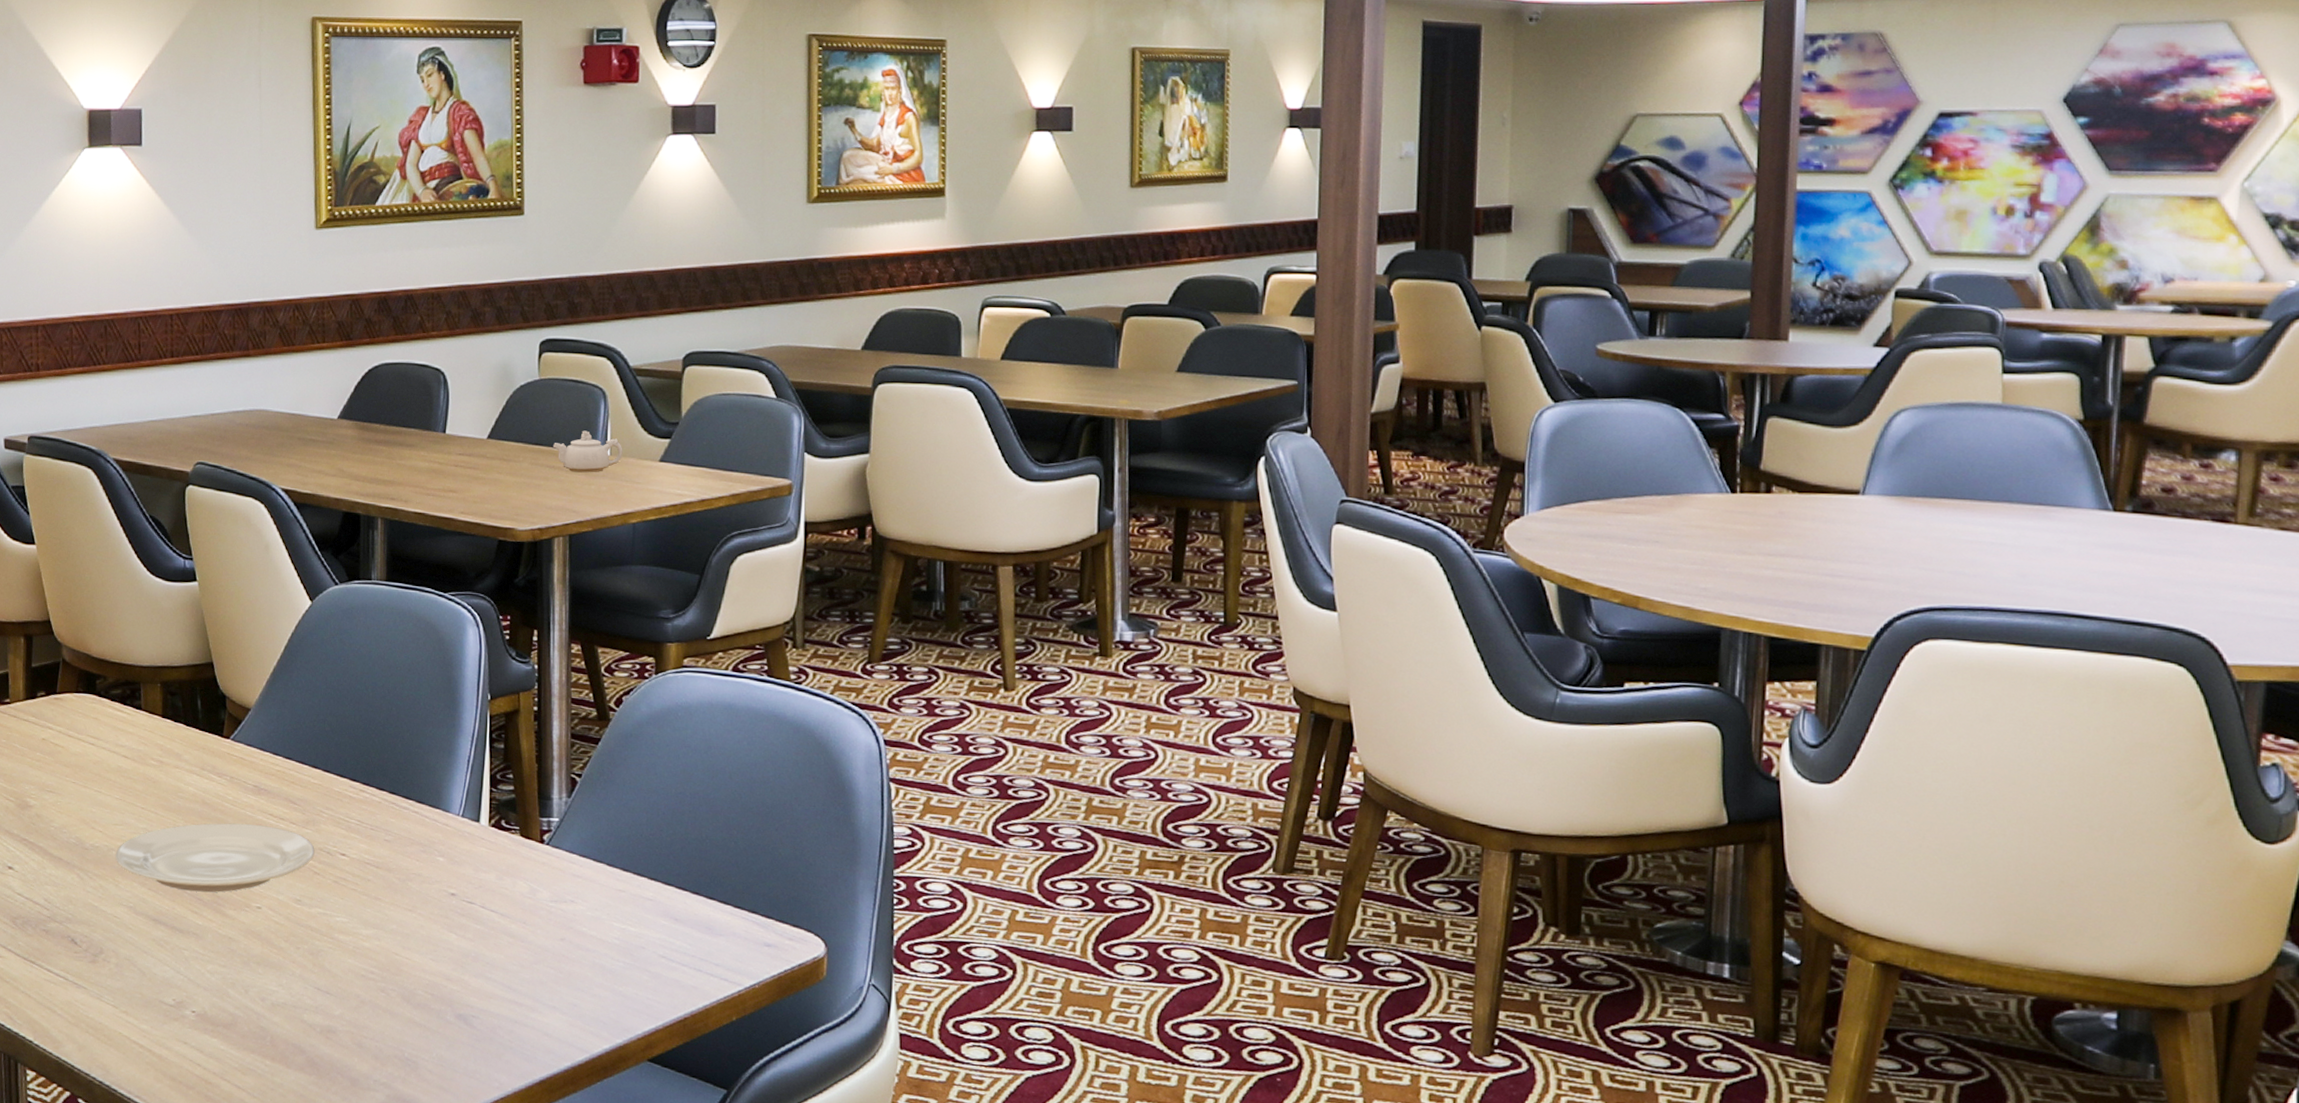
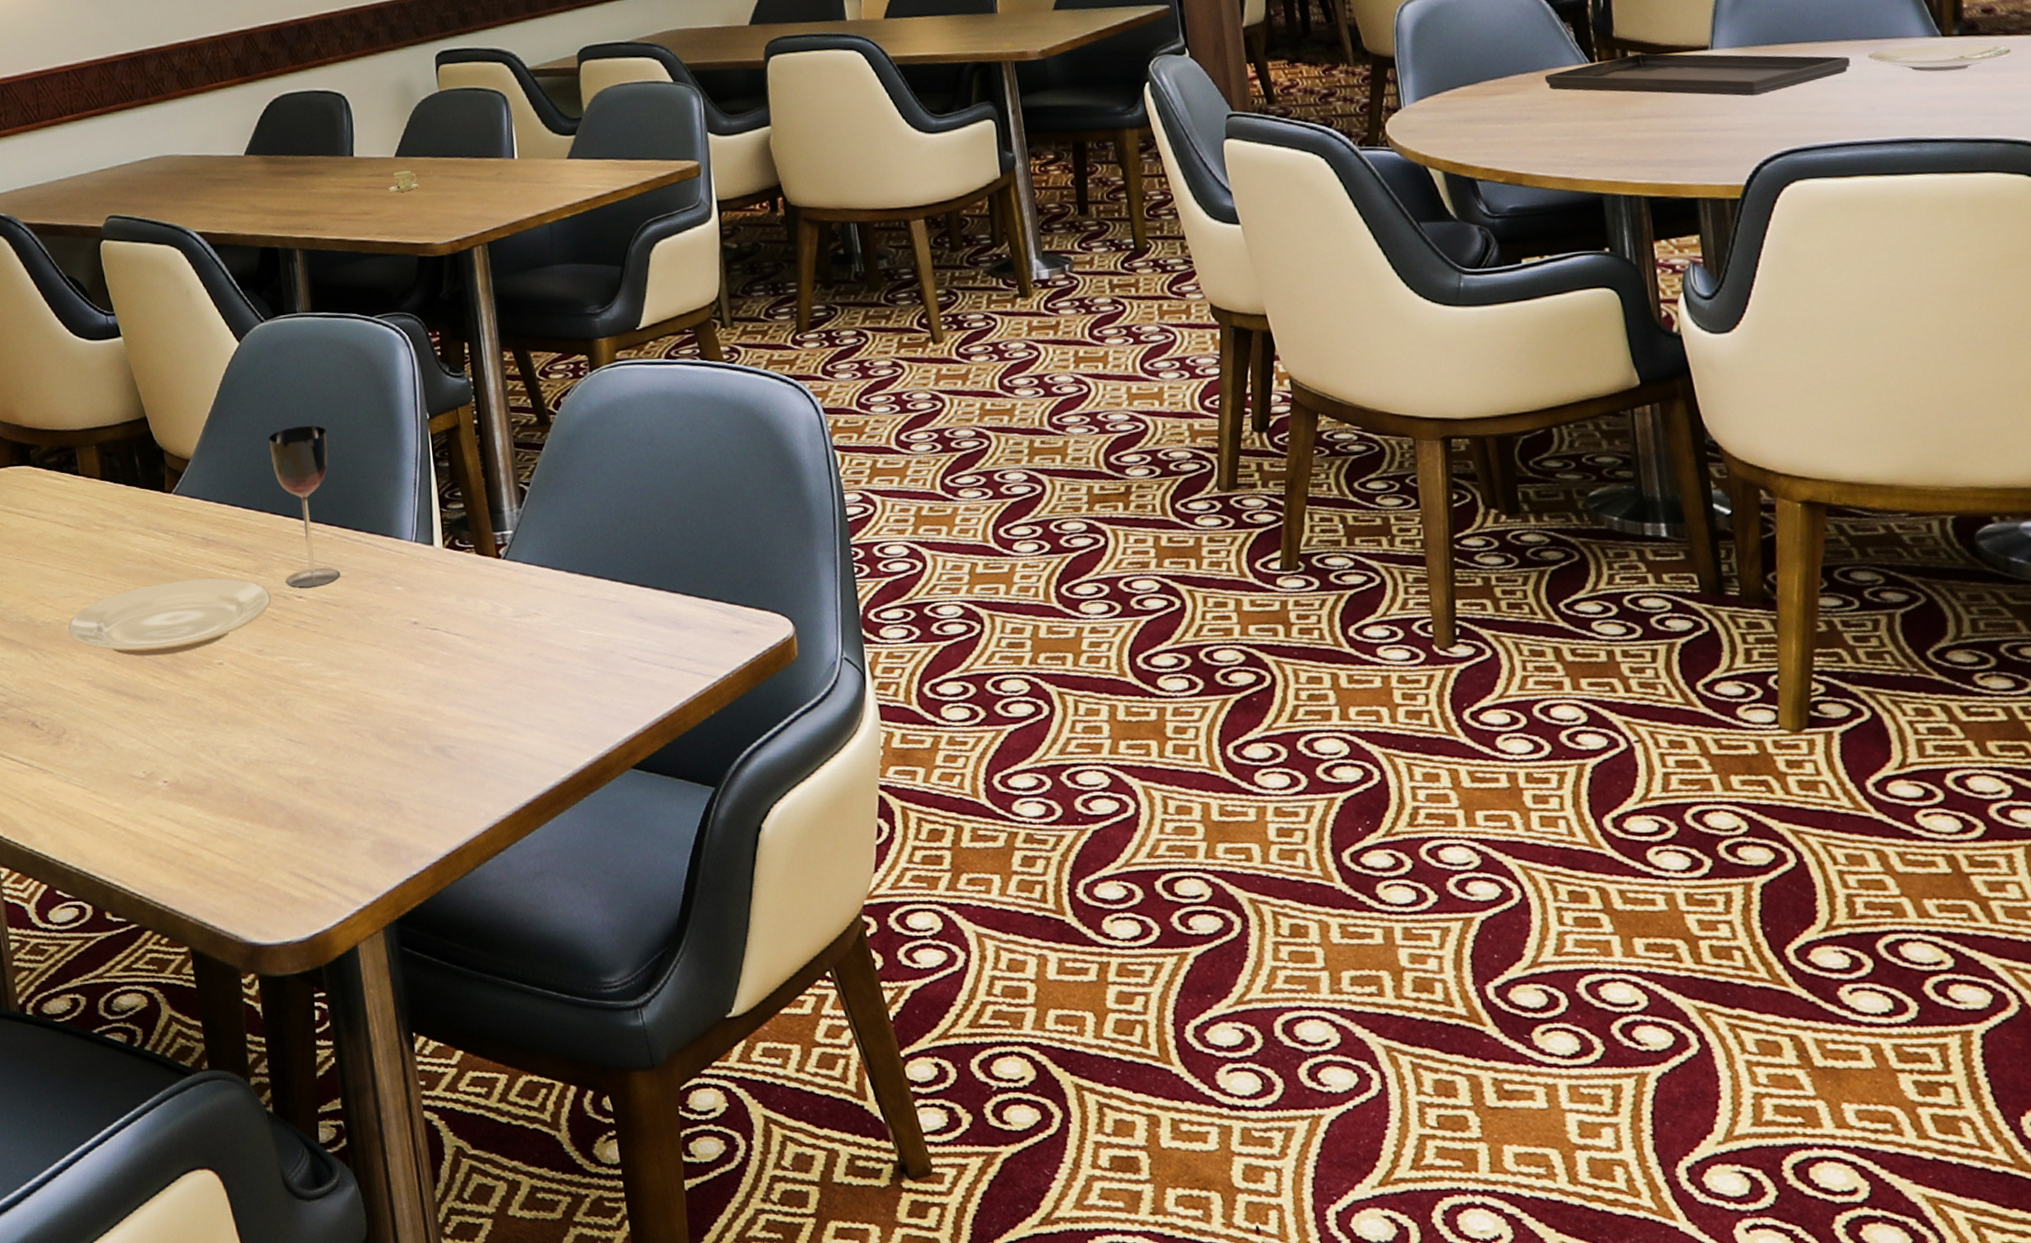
wineglass: none [329,690,387,847] -> present [268,425,340,588]
cup and saucer: none [477,453,508,474] -> present [388,171,420,192]
teapot: present [552,430,623,473] -> none [460,137,531,180]
serving tray: none [1680,489,2009,548] -> present [1544,53,1850,96]
plate: none [2029,516,2186,548] -> present [1867,44,2012,72]

